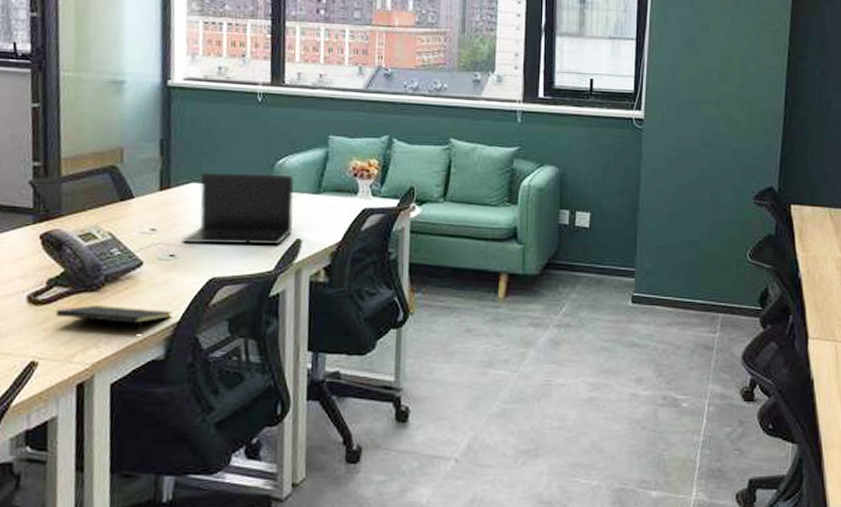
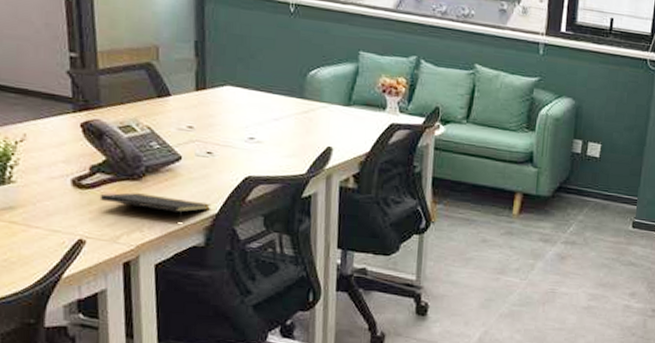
laptop: present [182,173,295,244] -> none [219,77,326,150]

